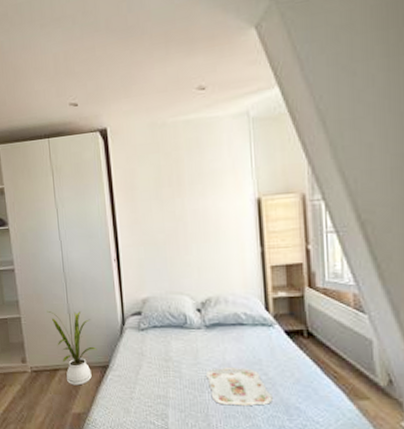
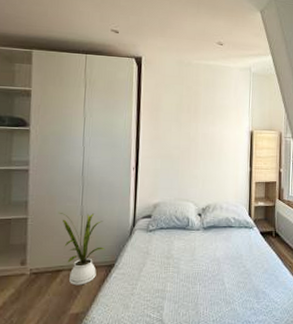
serving tray: present [206,368,273,406] -> none [200,262,247,294]

